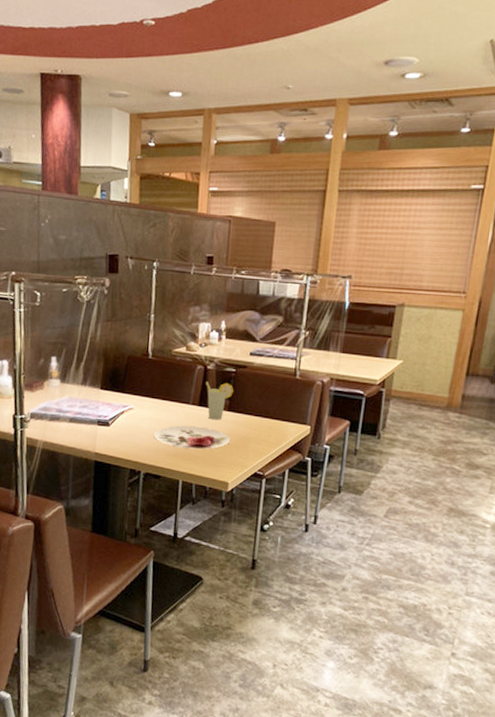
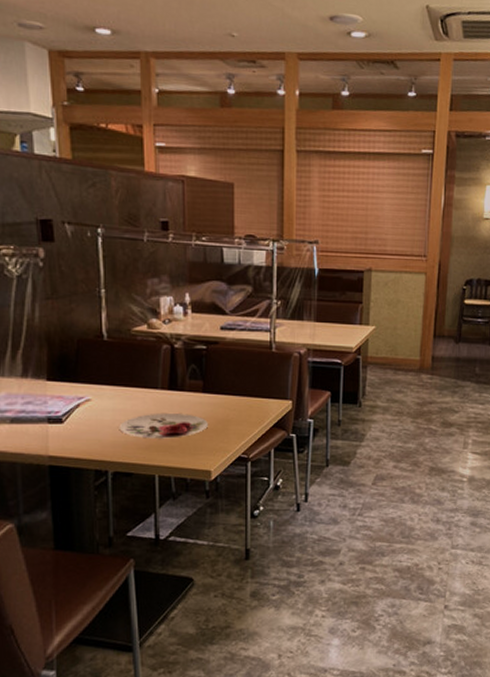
cup: present [206,382,234,420] -> none [175,361,207,404]

